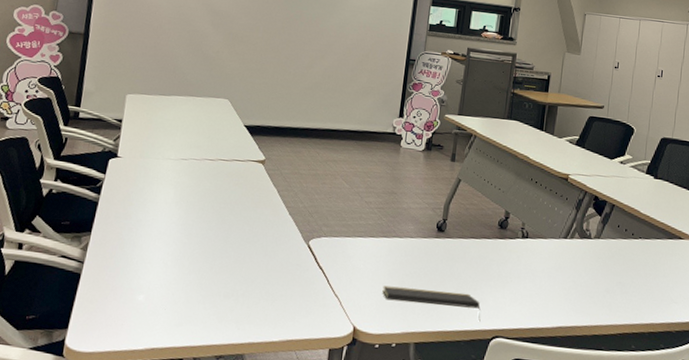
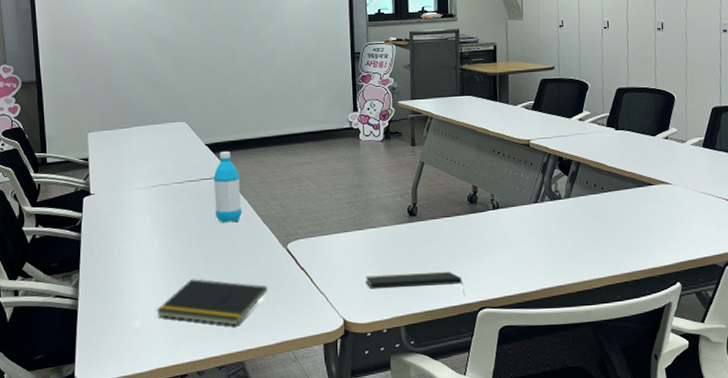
notepad: none [162,259,281,316] -> present [156,278,267,326]
water bottle: none [241,136,274,210] -> present [213,152,242,223]

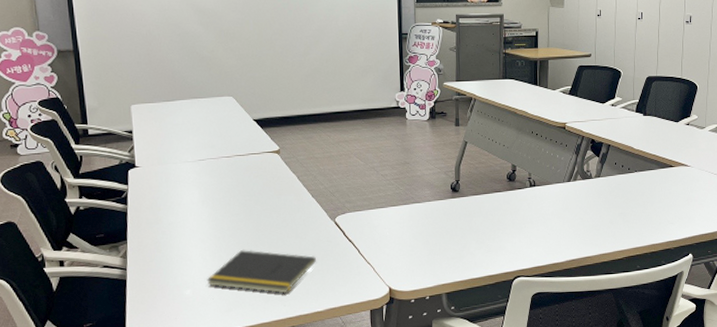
water bottle: present [213,152,242,223] -> none [262,127,291,197]
notepad: present [365,271,465,295] -> none [410,243,502,265]

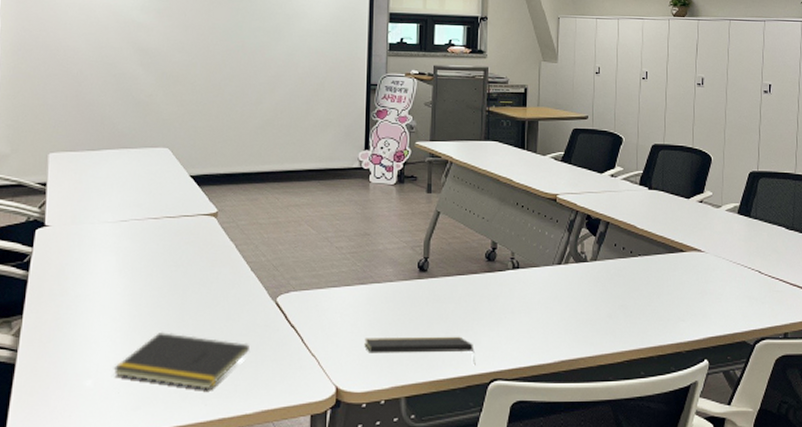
notepad: none [410,243,502,265] -> present [364,336,476,364]

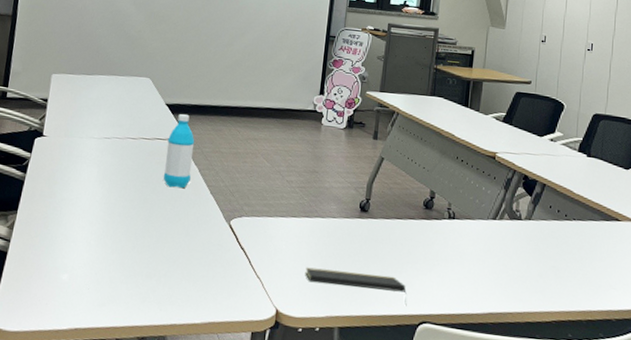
notepad: present [113,331,249,390] -> none [85,239,203,297]
water bottle: none [194,186,228,269] -> present [163,114,195,189]

